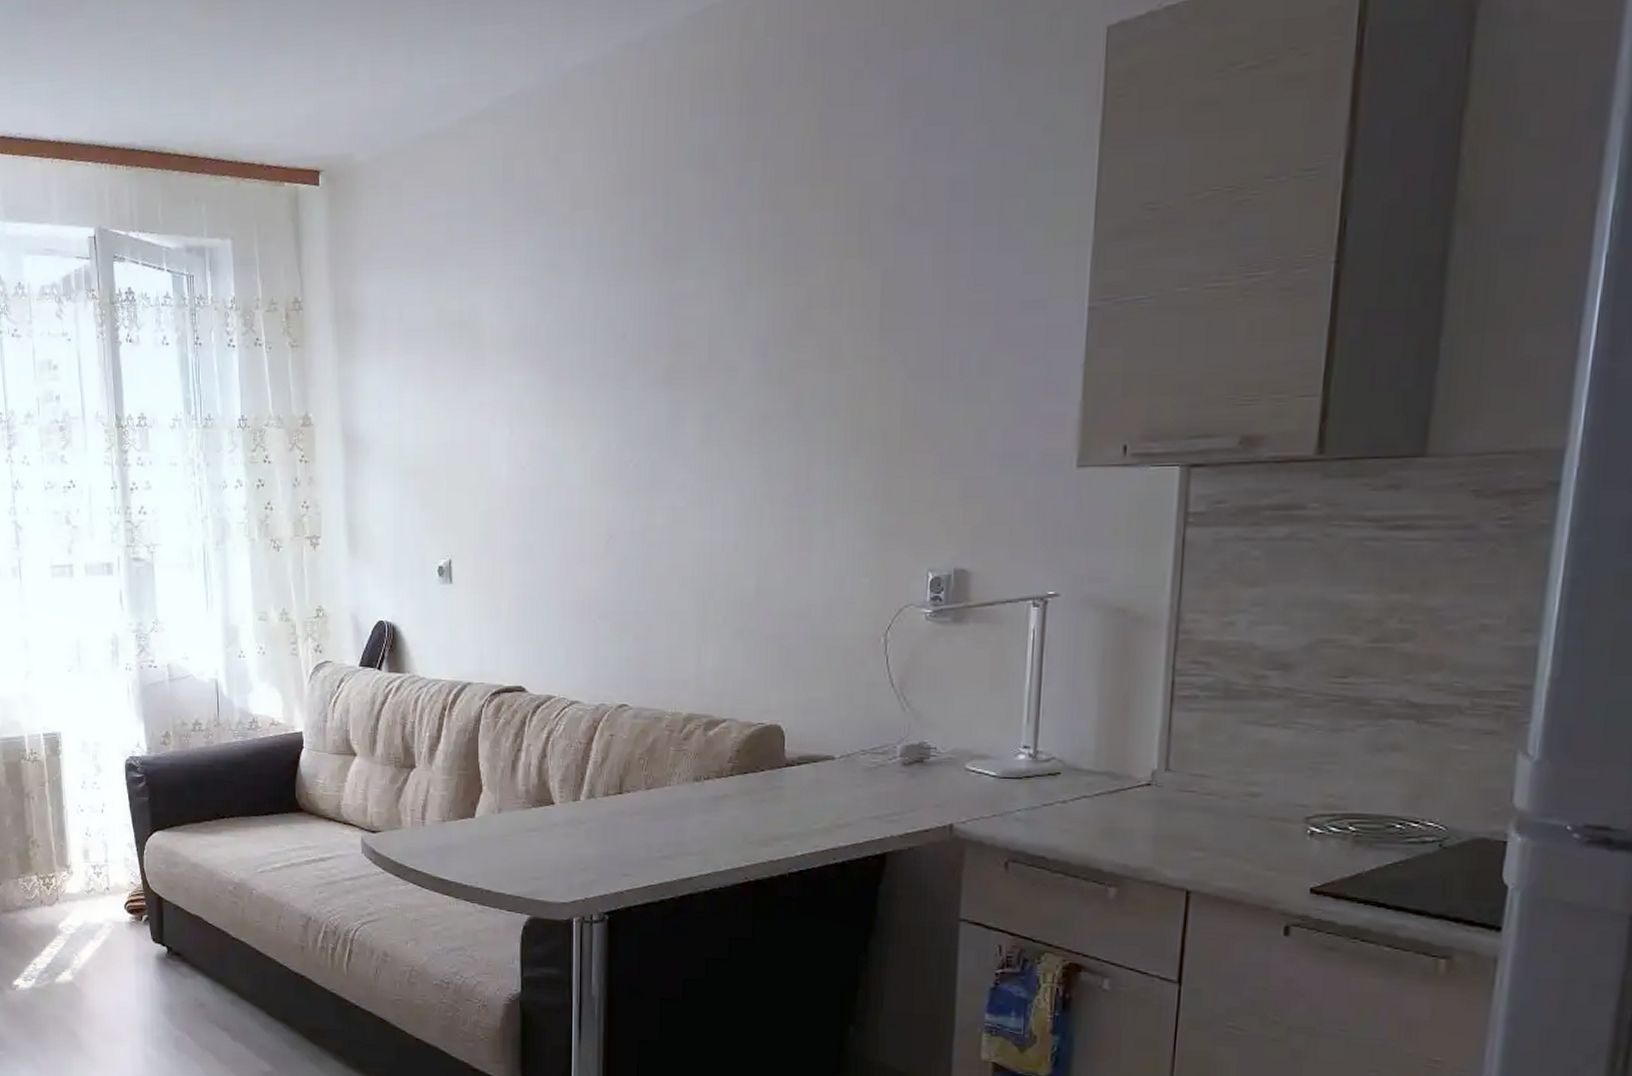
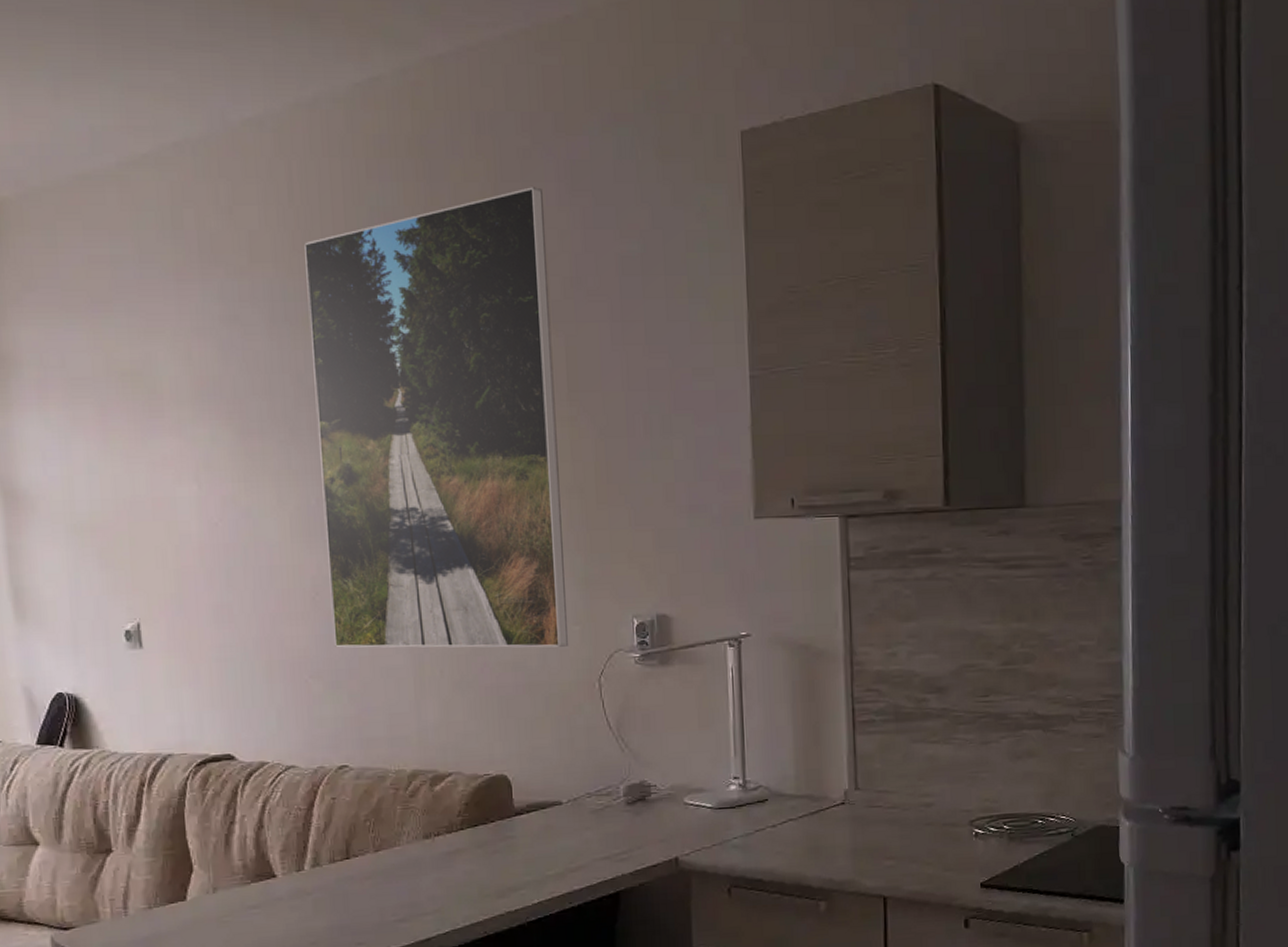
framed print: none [623,110,871,599] -> present [304,187,569,648]

